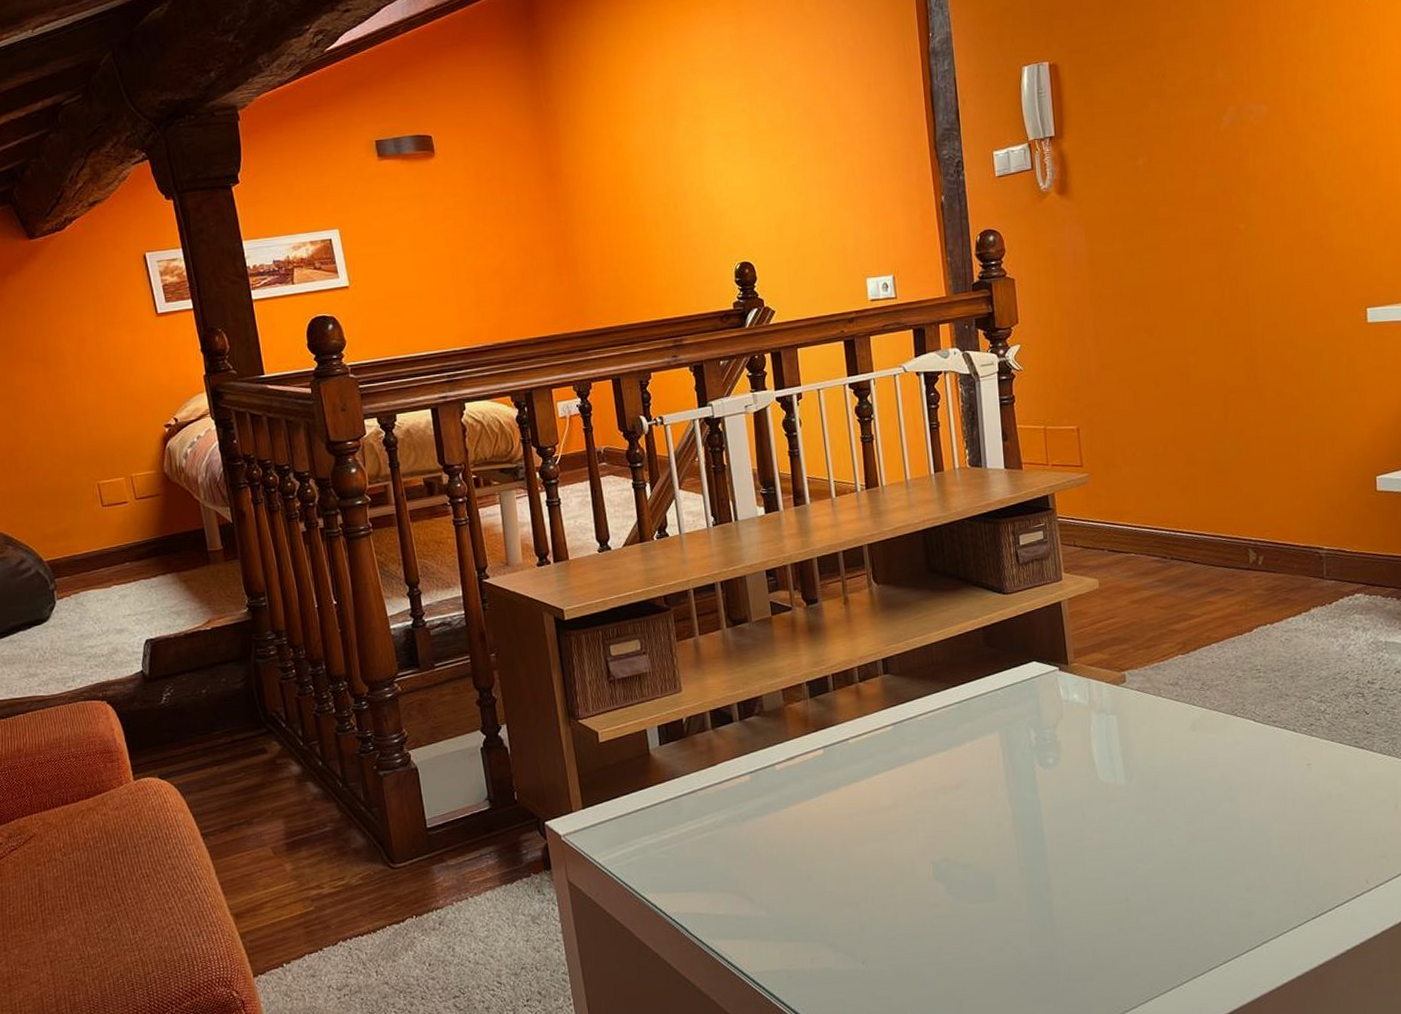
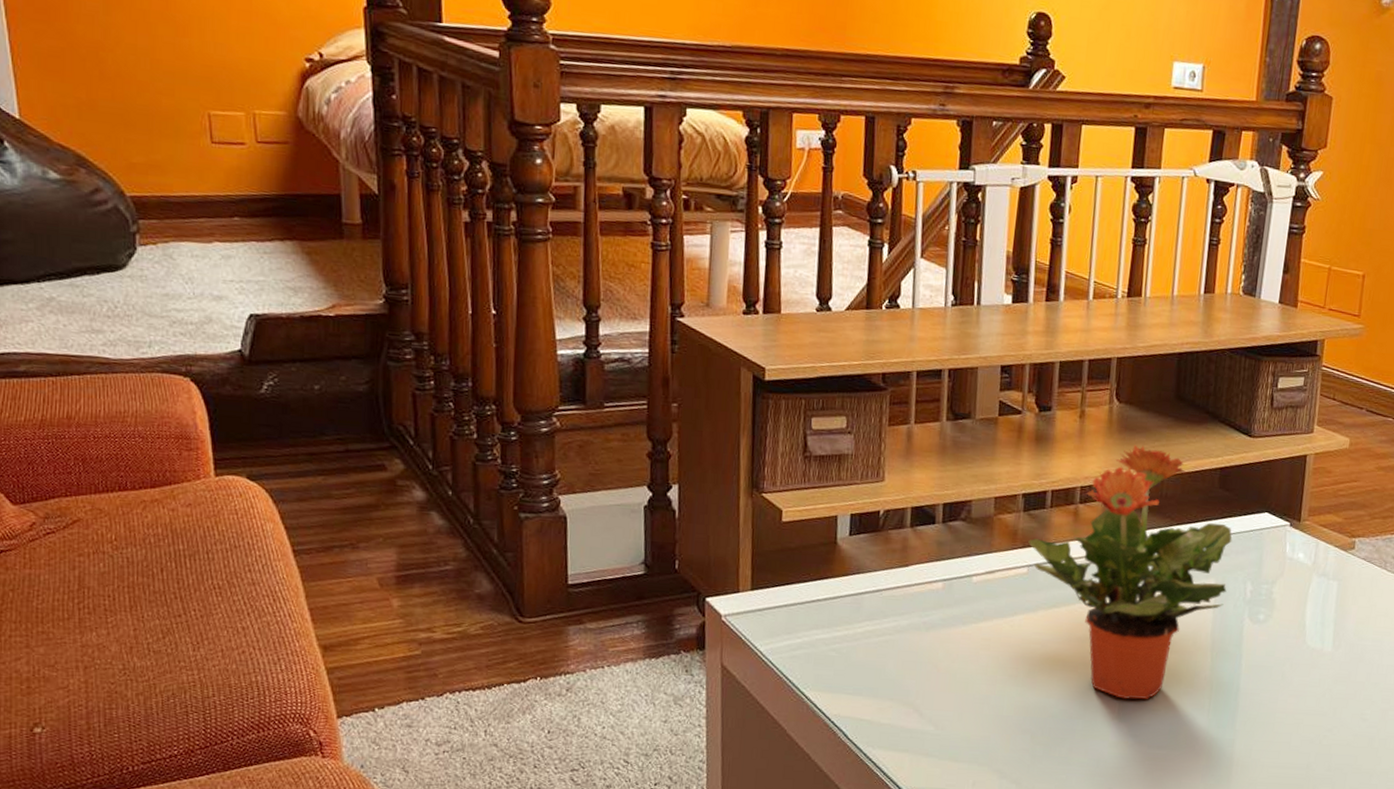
potted plant: none [819,619,1012,859] -> present [1028,444,1232,700]

